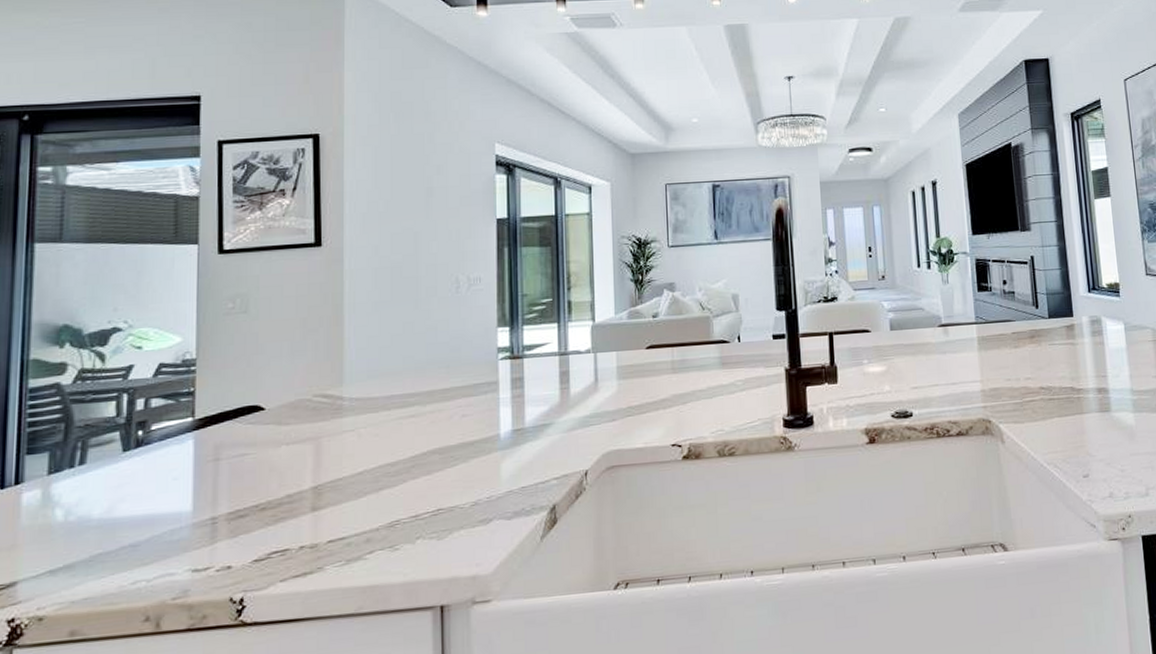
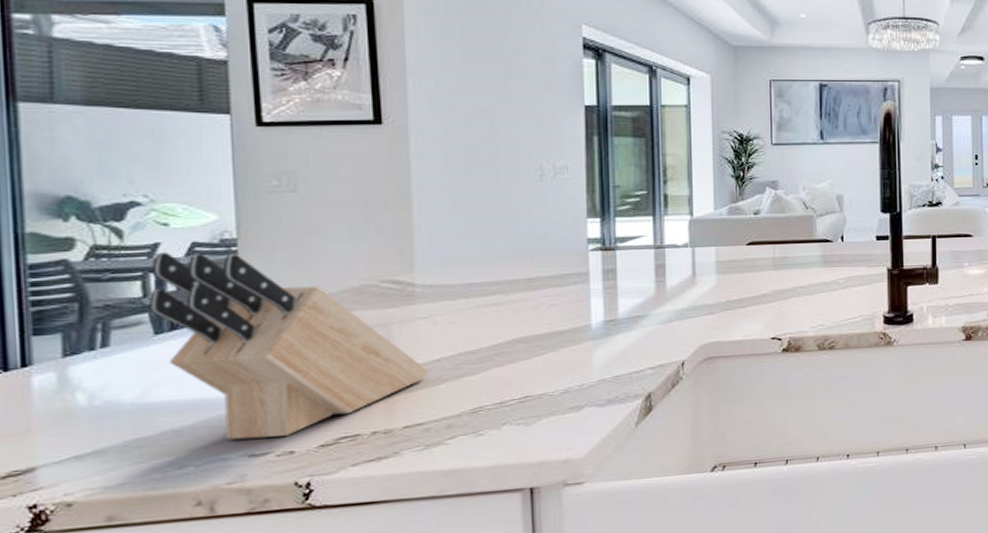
knife block: none [119,373,353,555] -> present [148,251,430,440]

